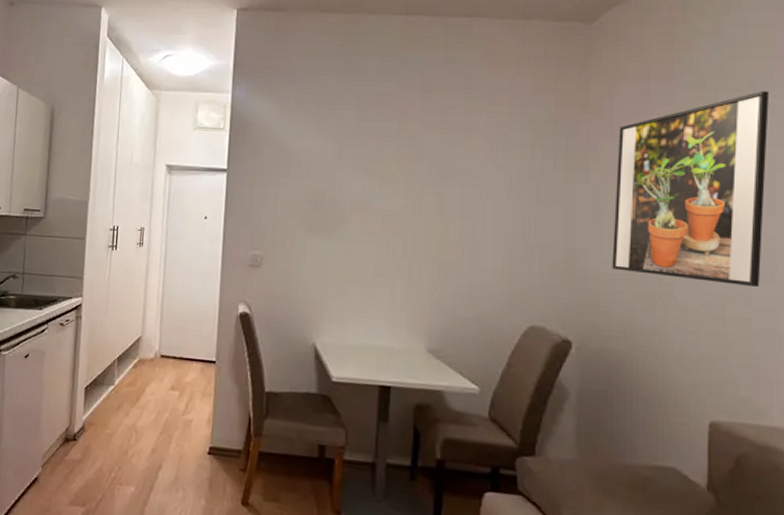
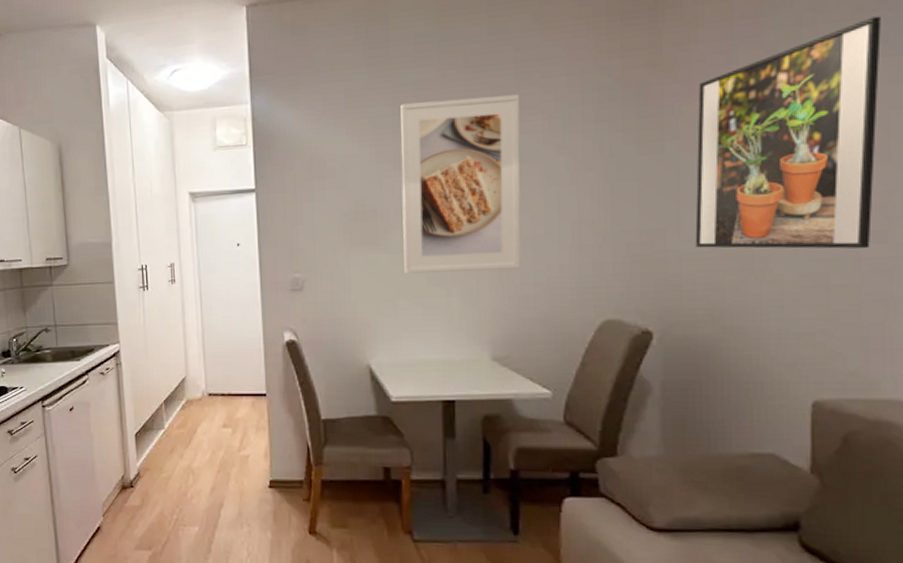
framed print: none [355,111,468,270] -> present [400,94,521,275]

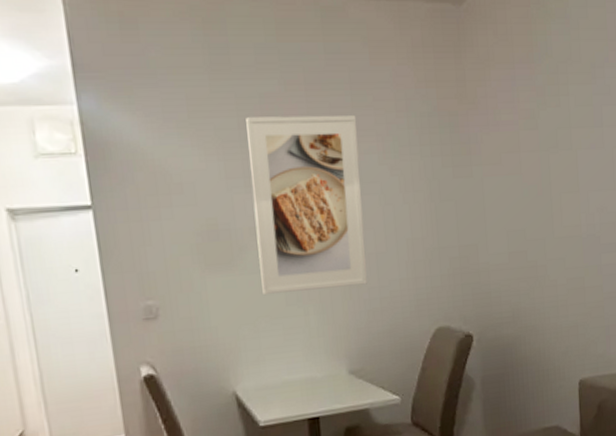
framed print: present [695,16,881,249] -> none [494,72,607,260]

